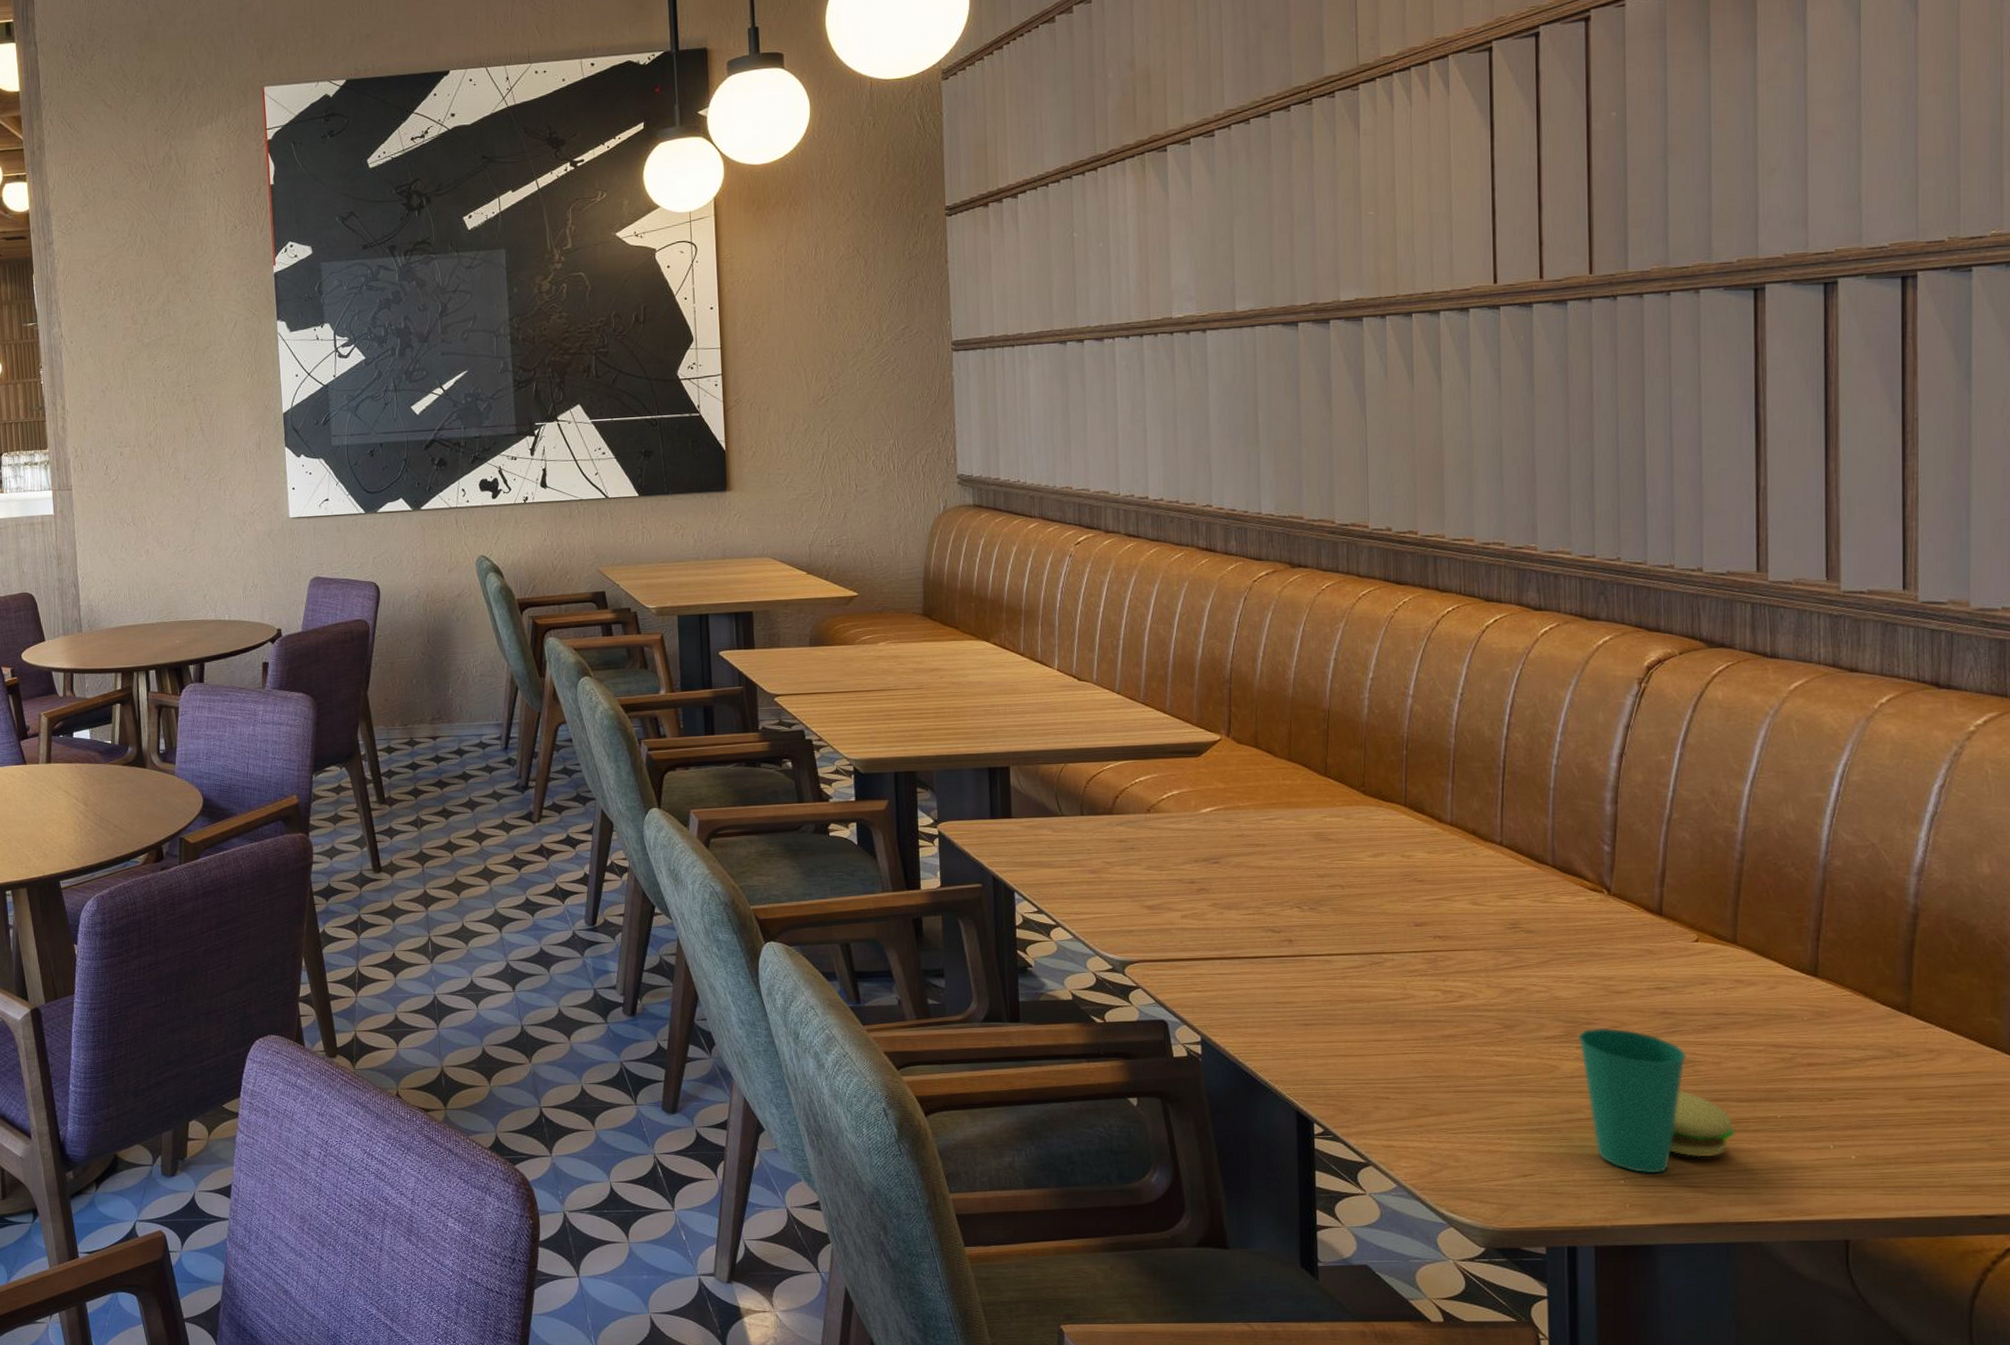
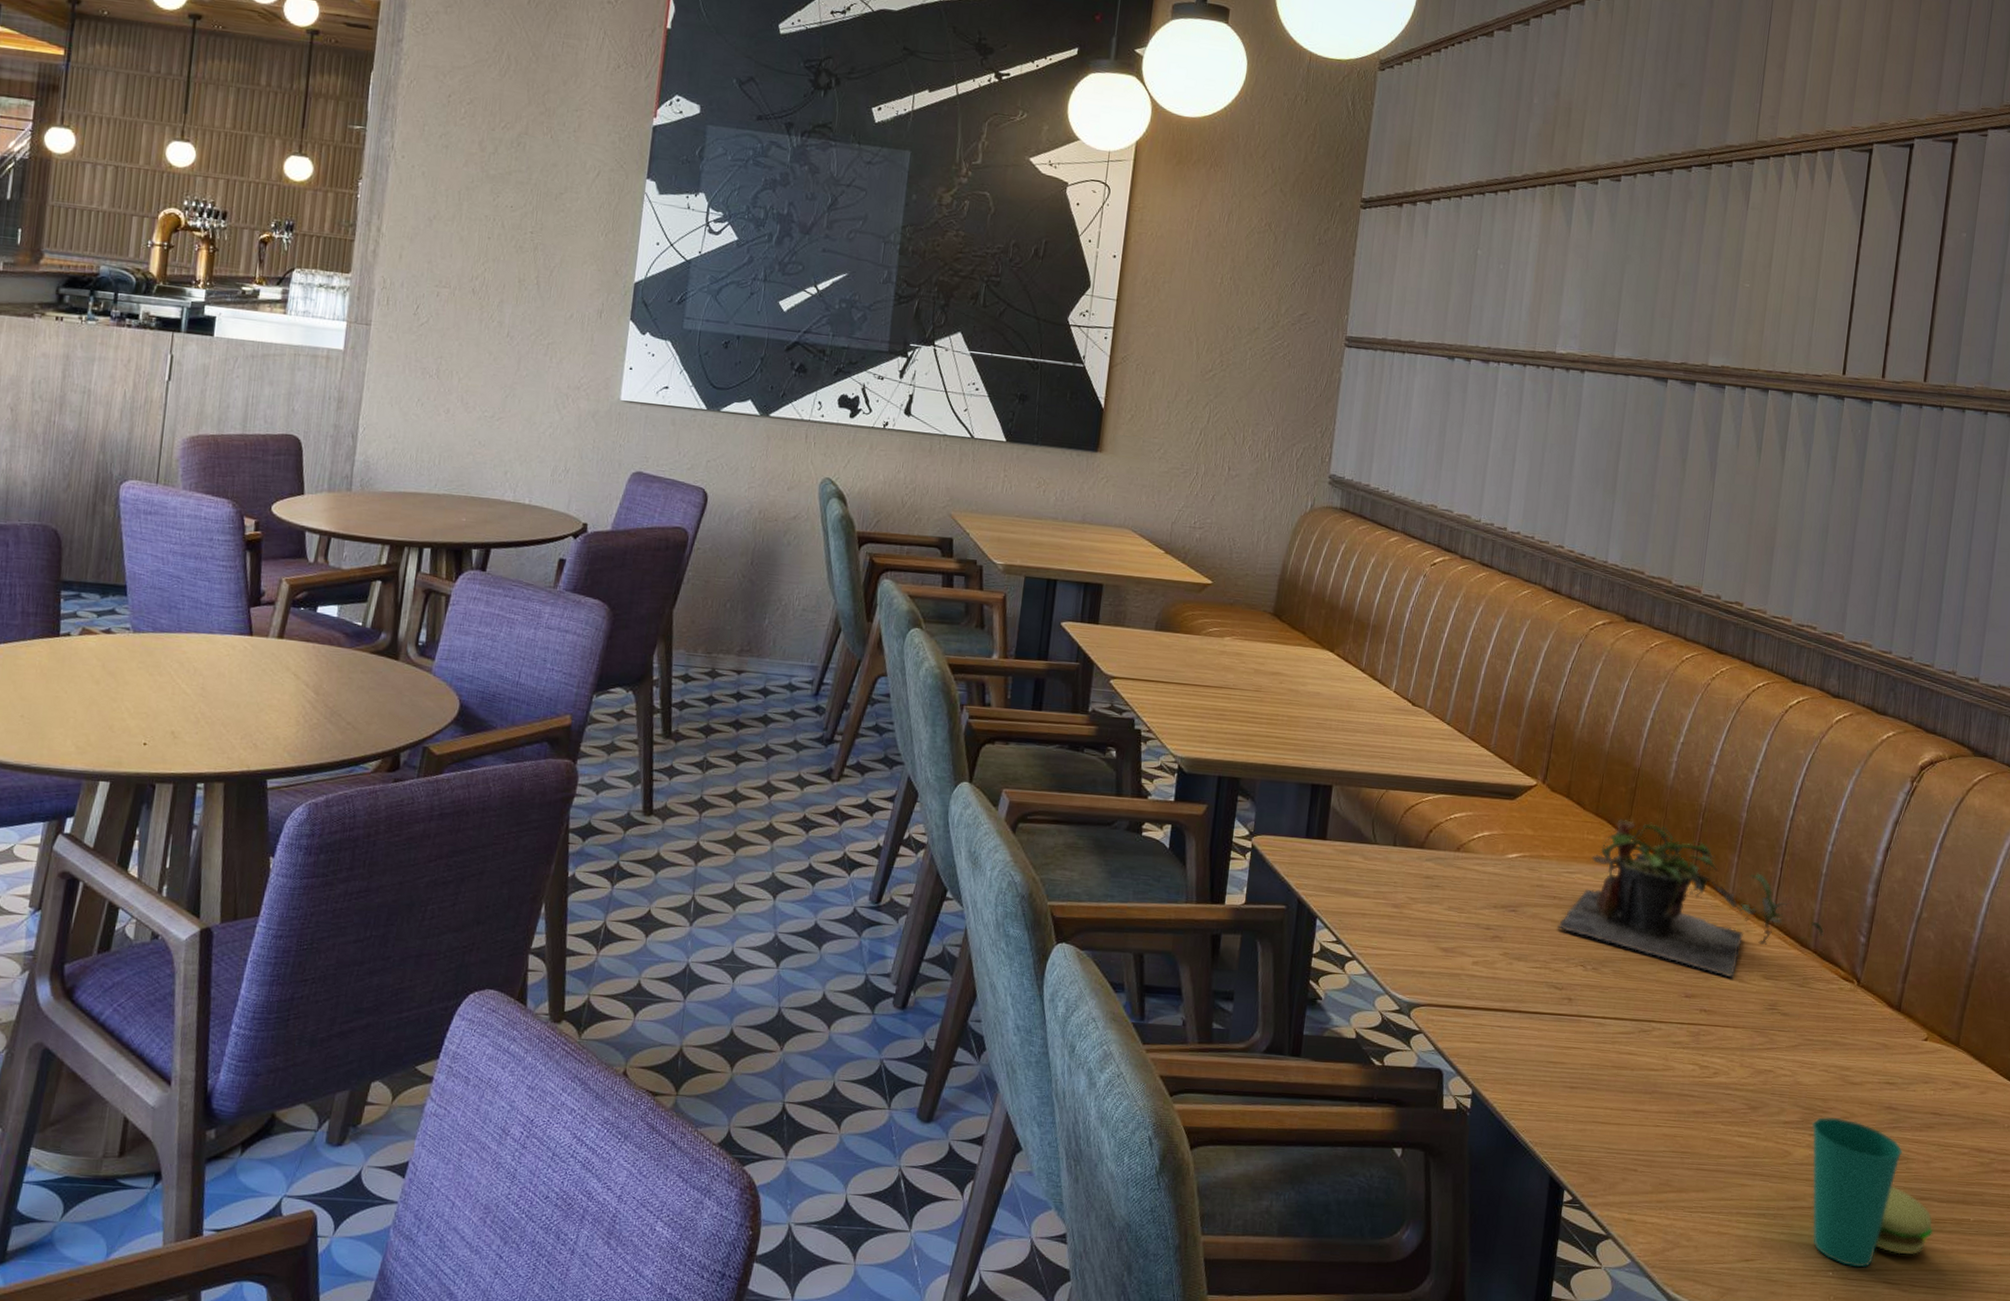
plant: none [1265,760,1562,902] -> present [1557,818,1824,978]

